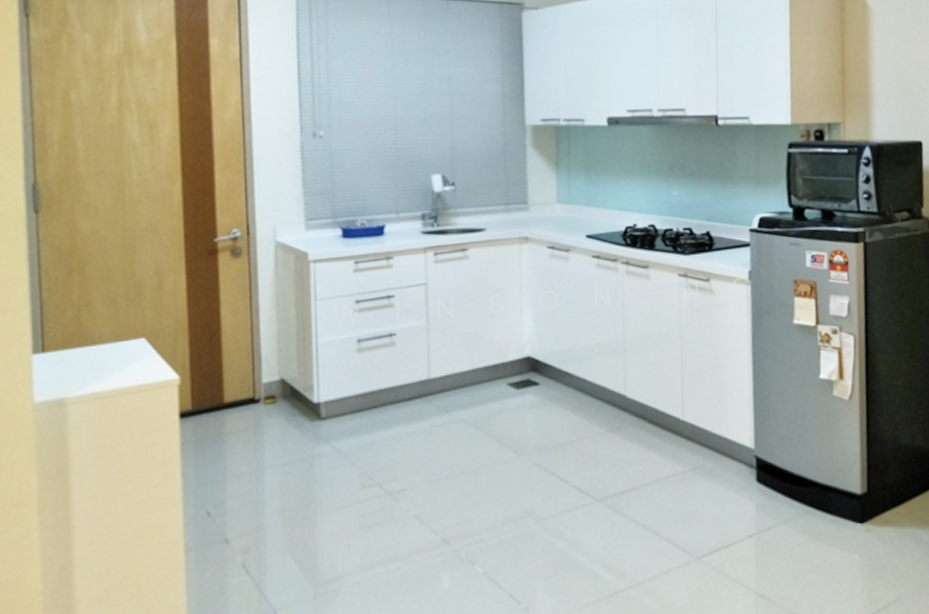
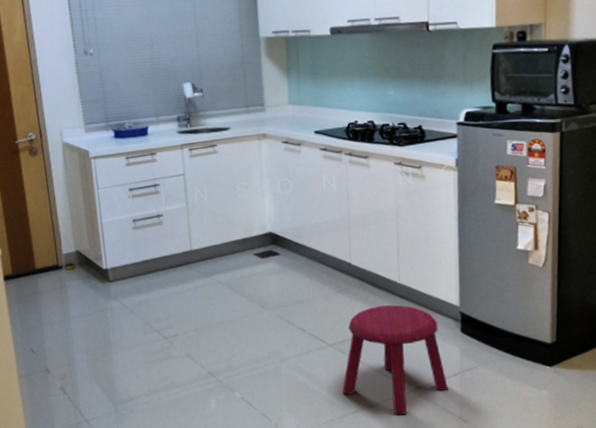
stool: none [612,447,742,591] -> present [342,304,448,415]

